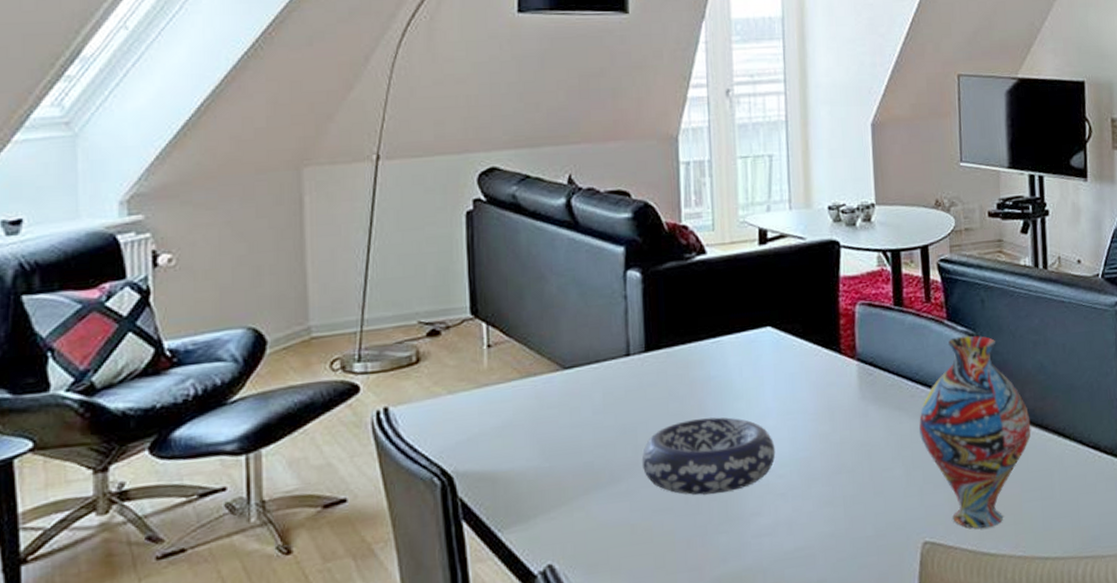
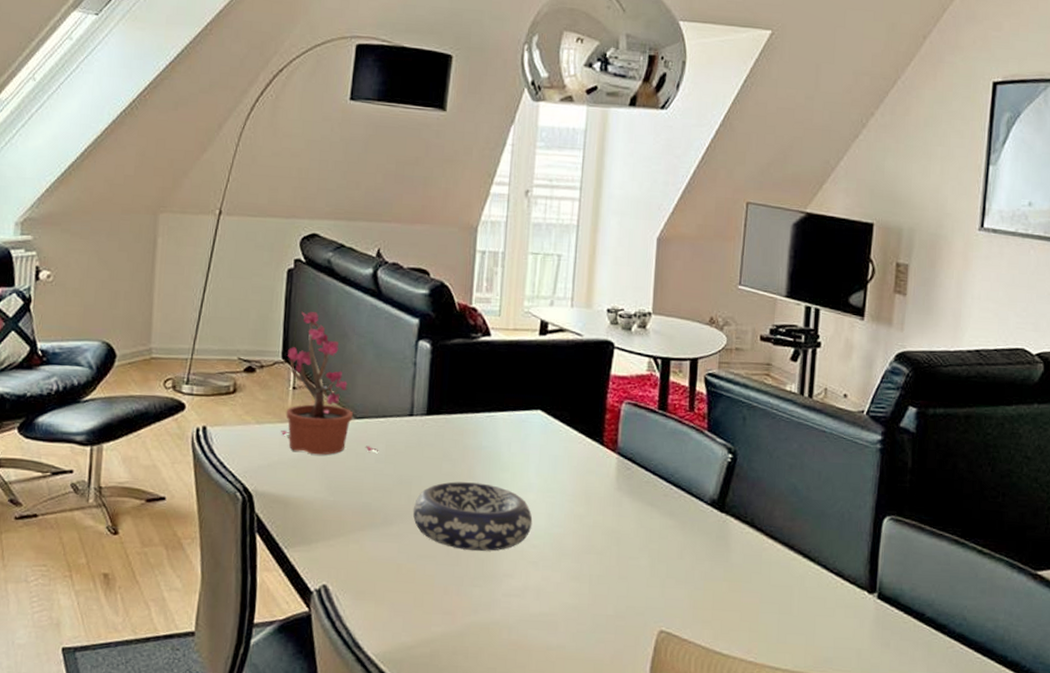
potted plant: none [477,256,596,418] -> present [281,311,379,455]
vase: present [919,335,1031,528] -> none [668,448,777,629]

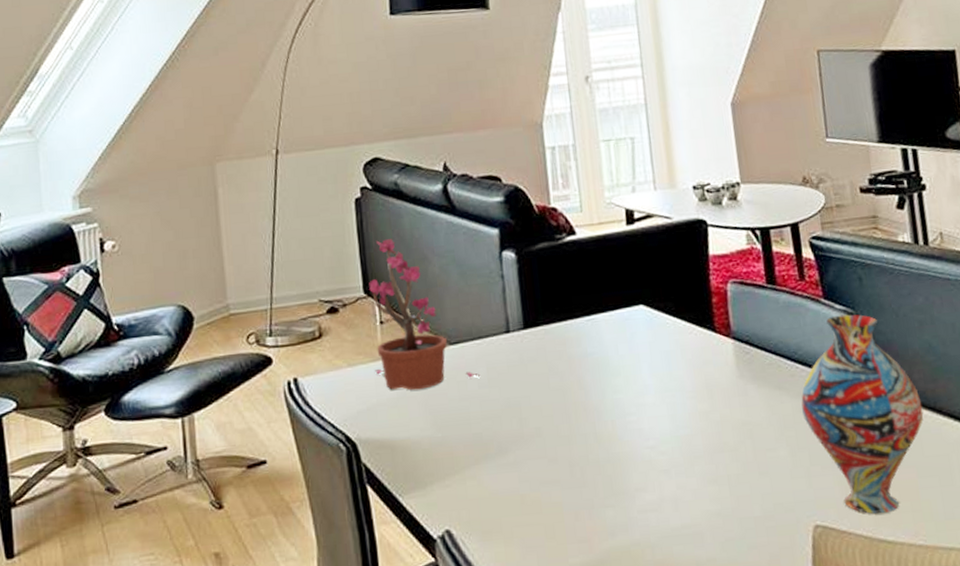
decorative bowl: present [413,481,533,551] -> none [526,393,656,469]
vase: none [668,448,777,629] -> present [801,314,924,514]

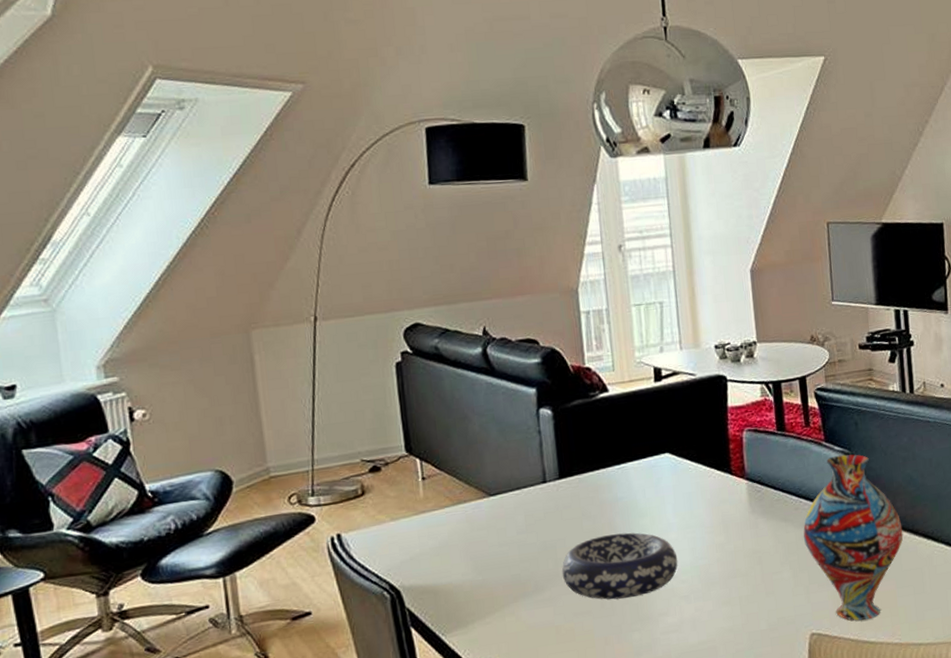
potted plant: present [369,239,481,390] -> none [410,400,519,540]
decorative bowl: none [526,393,656,469] -> present [561,532,678,600]

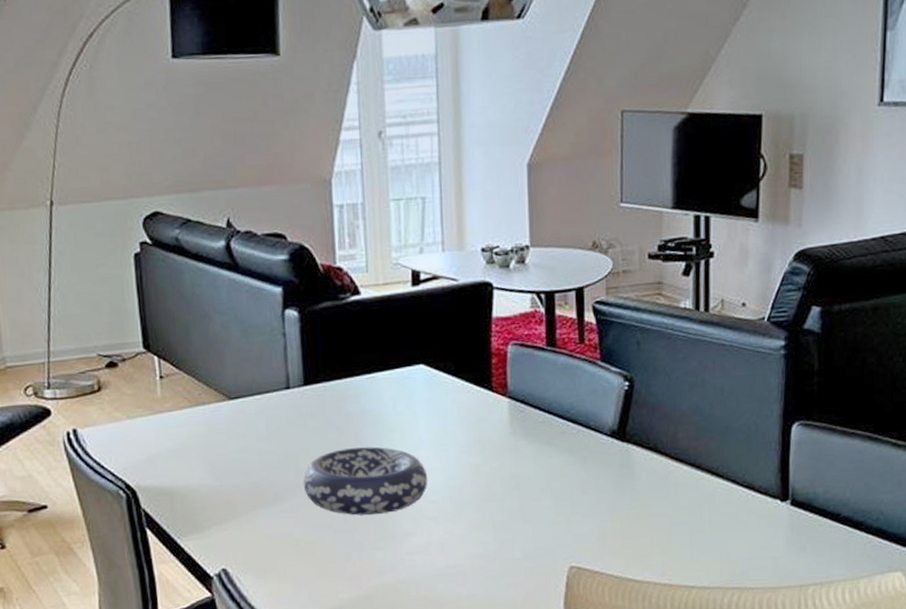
vase: present [803,454,904,621] -> none [569,376,683,557]

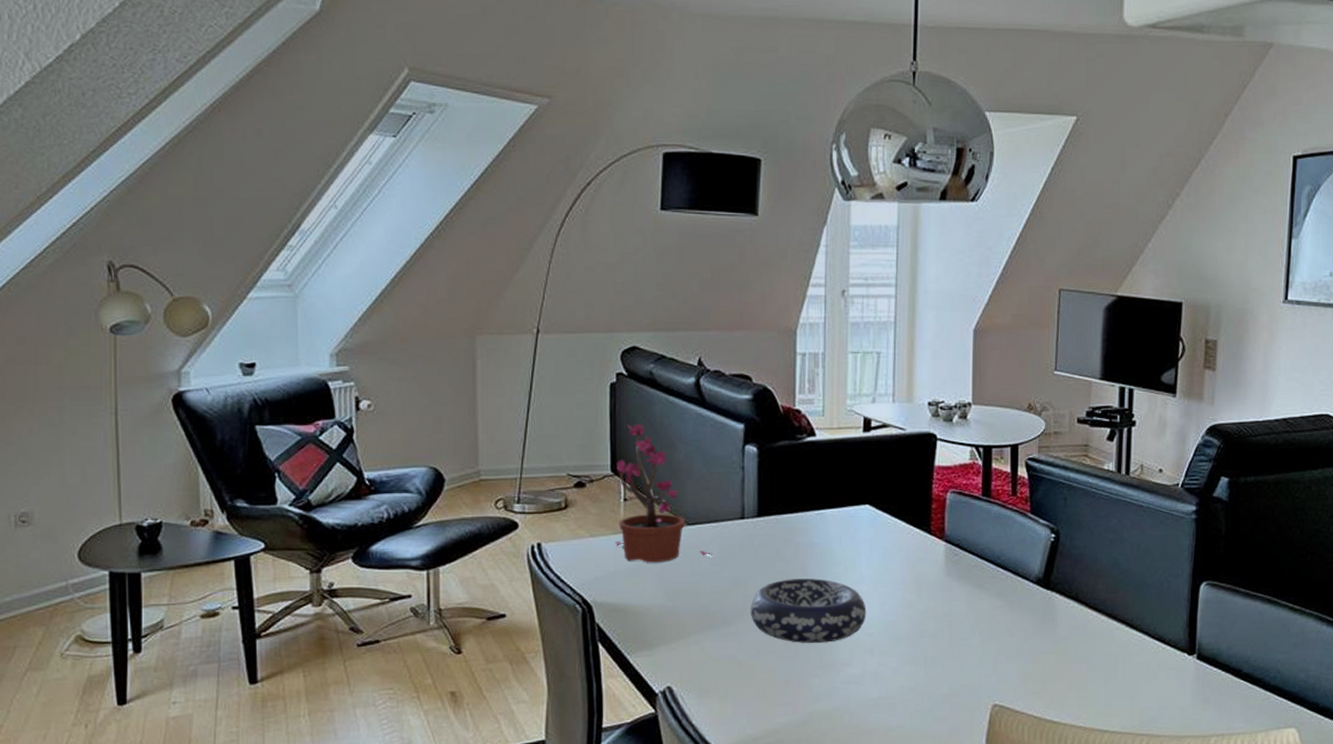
potted plant: none [148,295,260,442] -> present [615,424,713,563]

